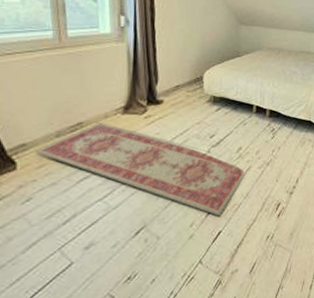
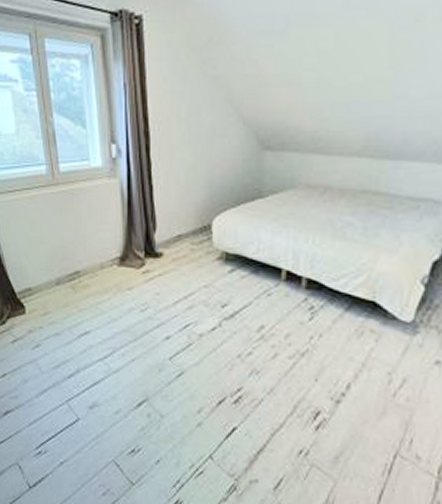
rug: present [34,123,249,216] -> none [39,274,275,409]

